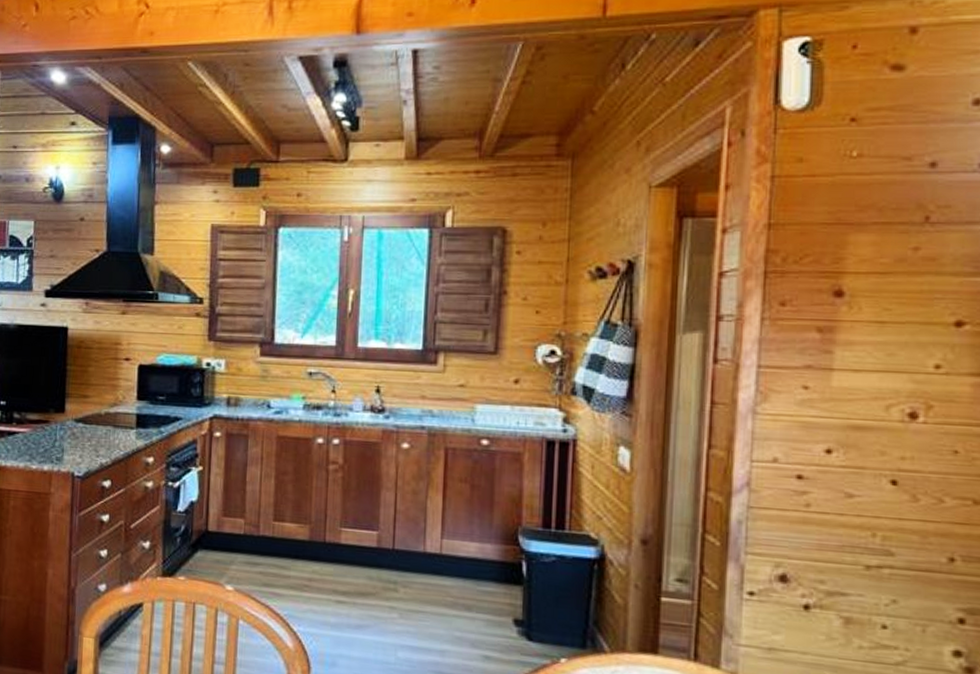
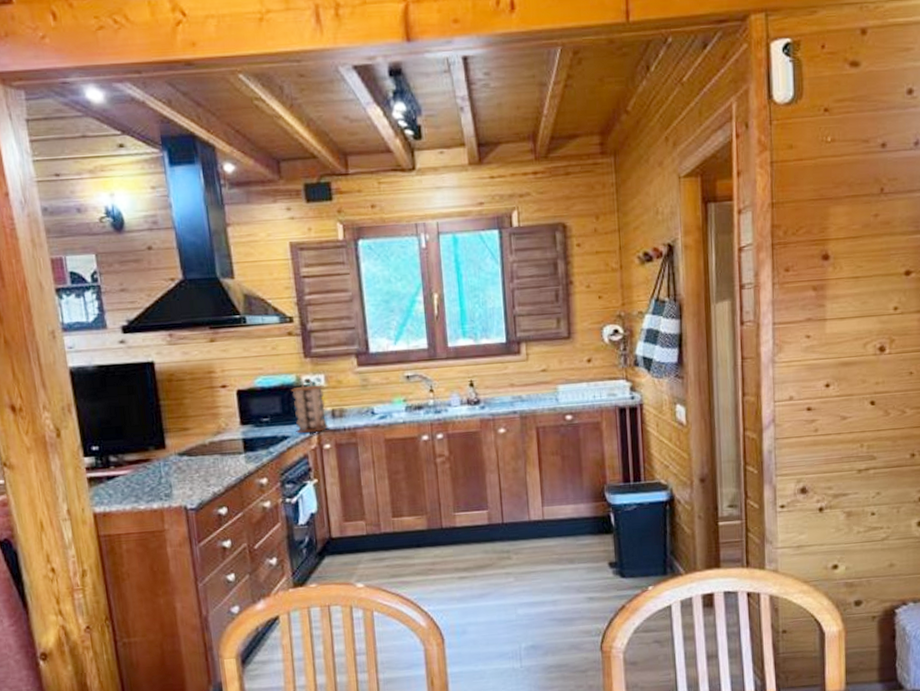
spice rack: none [189,362,223,419] -> present [290,379,329,434]

